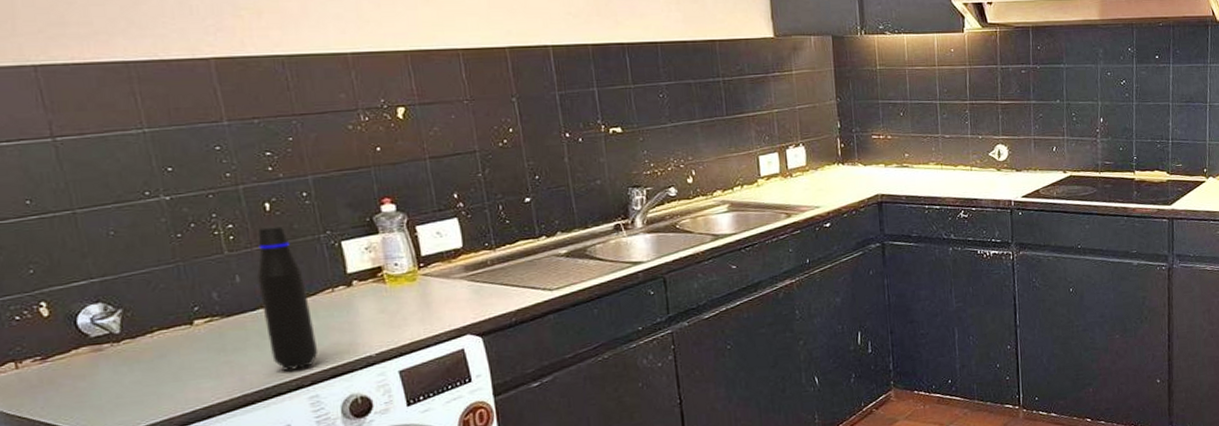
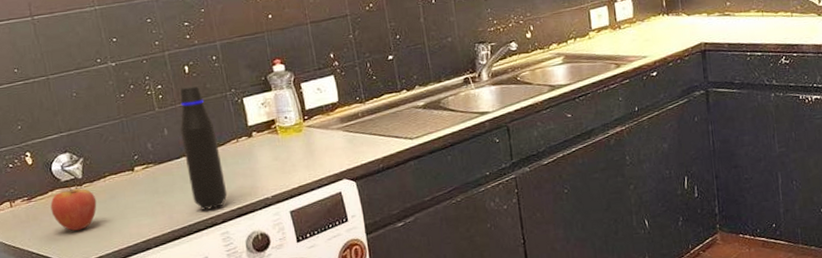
fruit: none [74,339,141,397] -> present [50,183,97,231]

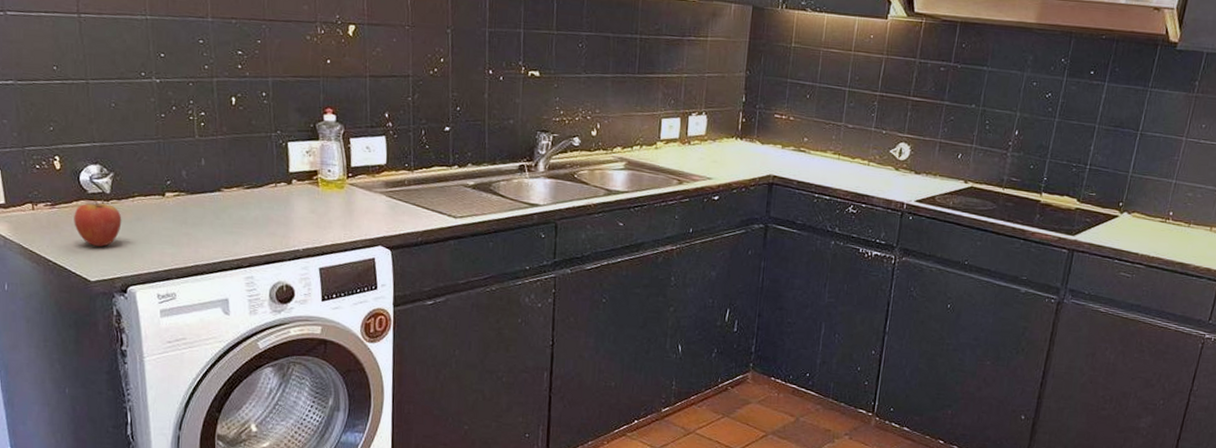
water bottle: present [179,85,228,210] -> none [217,118,258,251]

